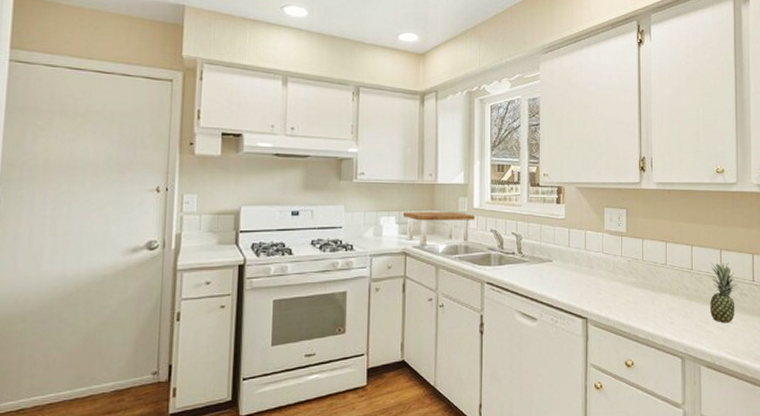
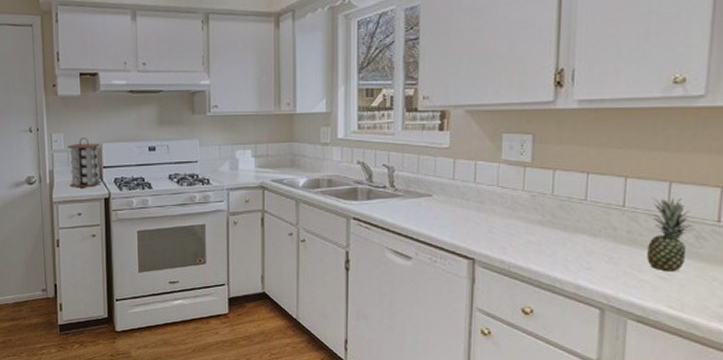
spice rack: none [198,199,238,254] -> present [67,136,101,188]
cutting board: present [402,212,475,245] -> none [259,143,340,178]

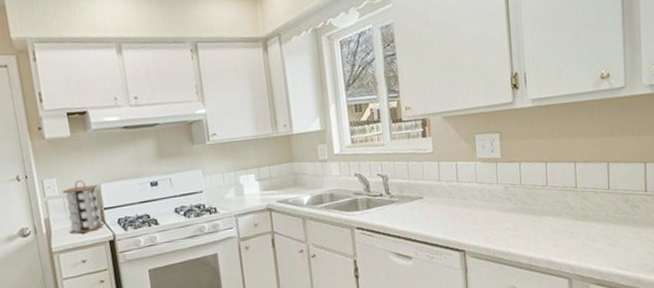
fruit: present [647,198,692,272] -> none [596,175,628,239]

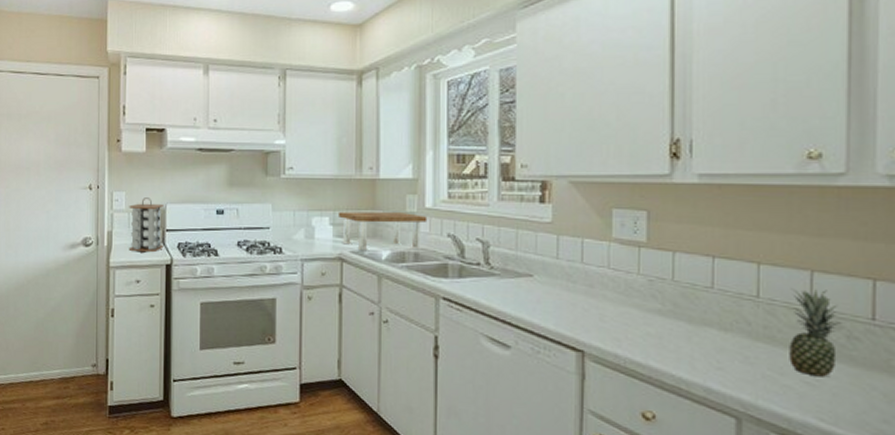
cutting board: none [261,160,337,199] -> present [337,211,428,250]
fruit: none [596,175,628,239] -> present [789,288,842,377]

